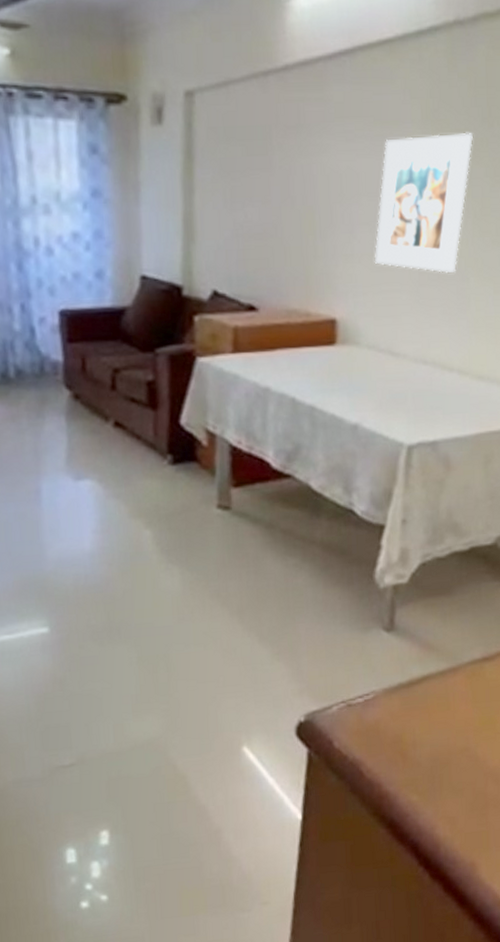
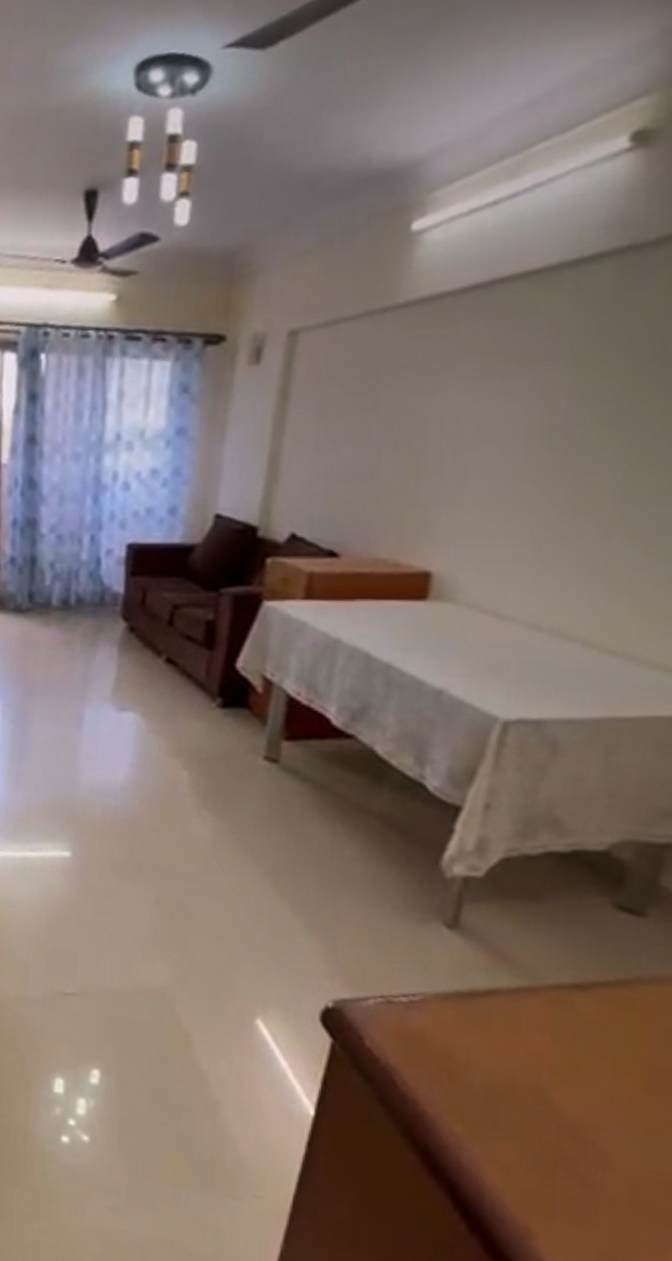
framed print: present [374,132,473,274] -> none [487,370,638,530]

